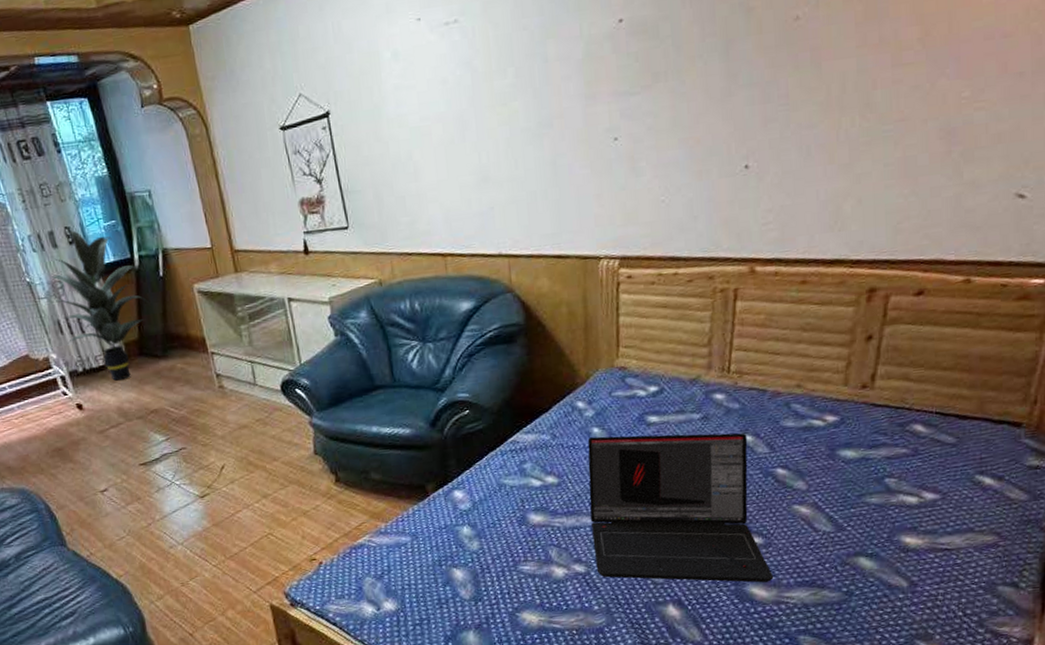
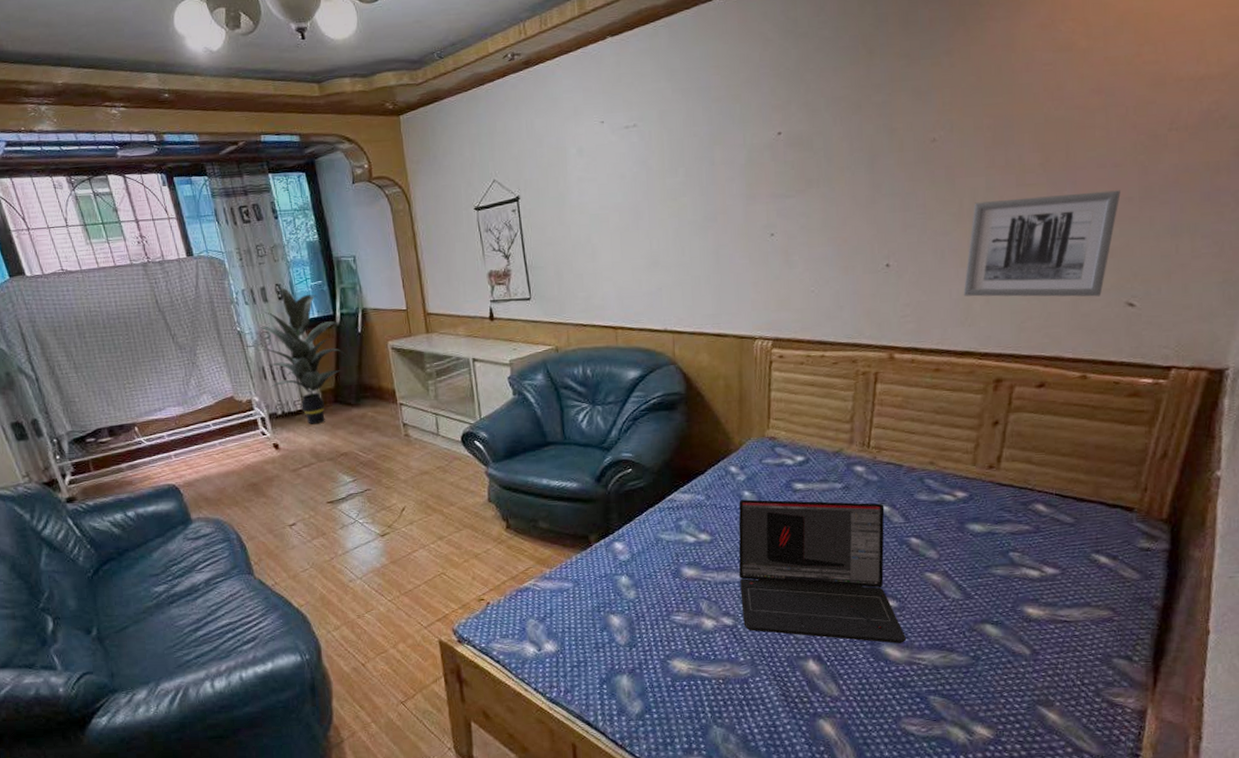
wall art: none [832,64,1011,197] -> present [963,190,1121,297]

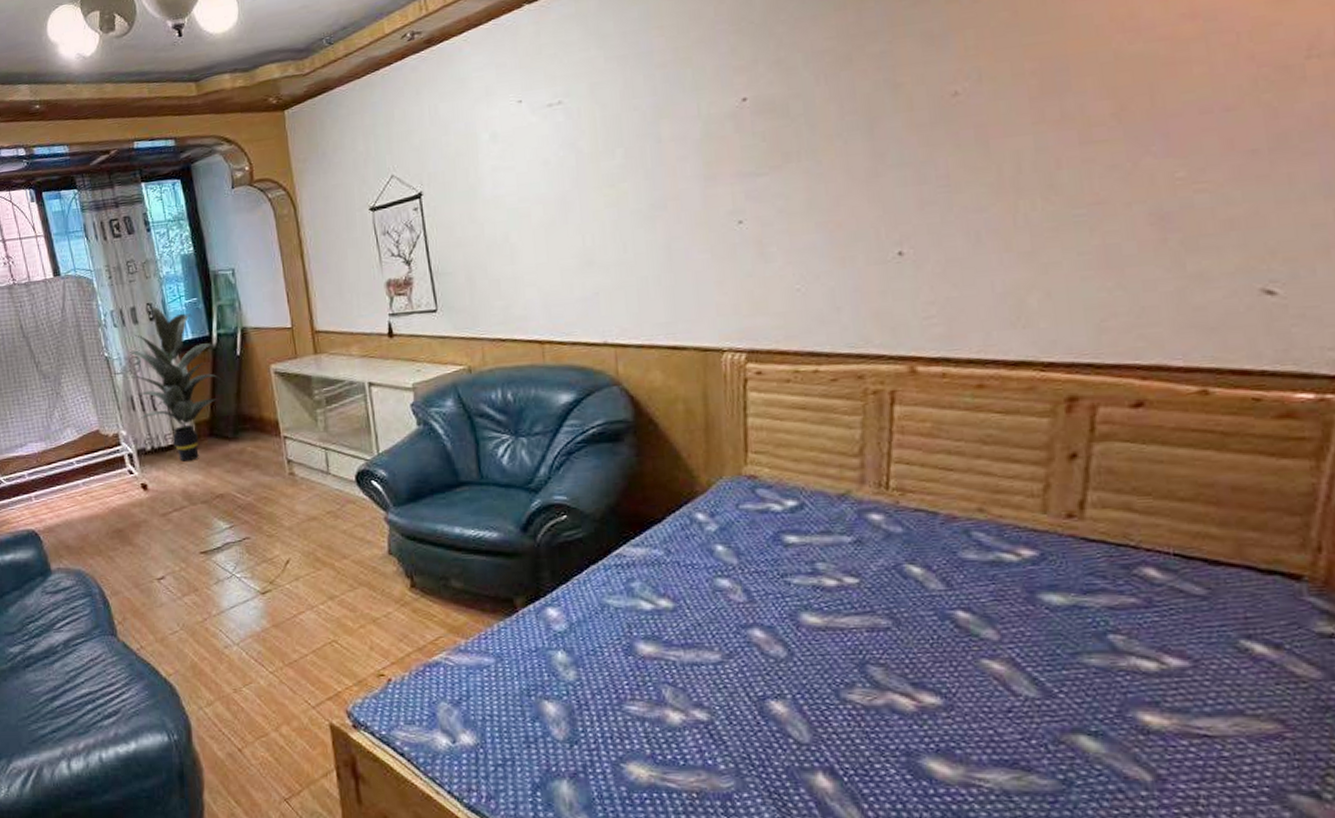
laptop: present [738,499,906,644] -> none [709,556,958,756]
wall art: present [963,190,1121,297] -> none [1011,141,1239,289]

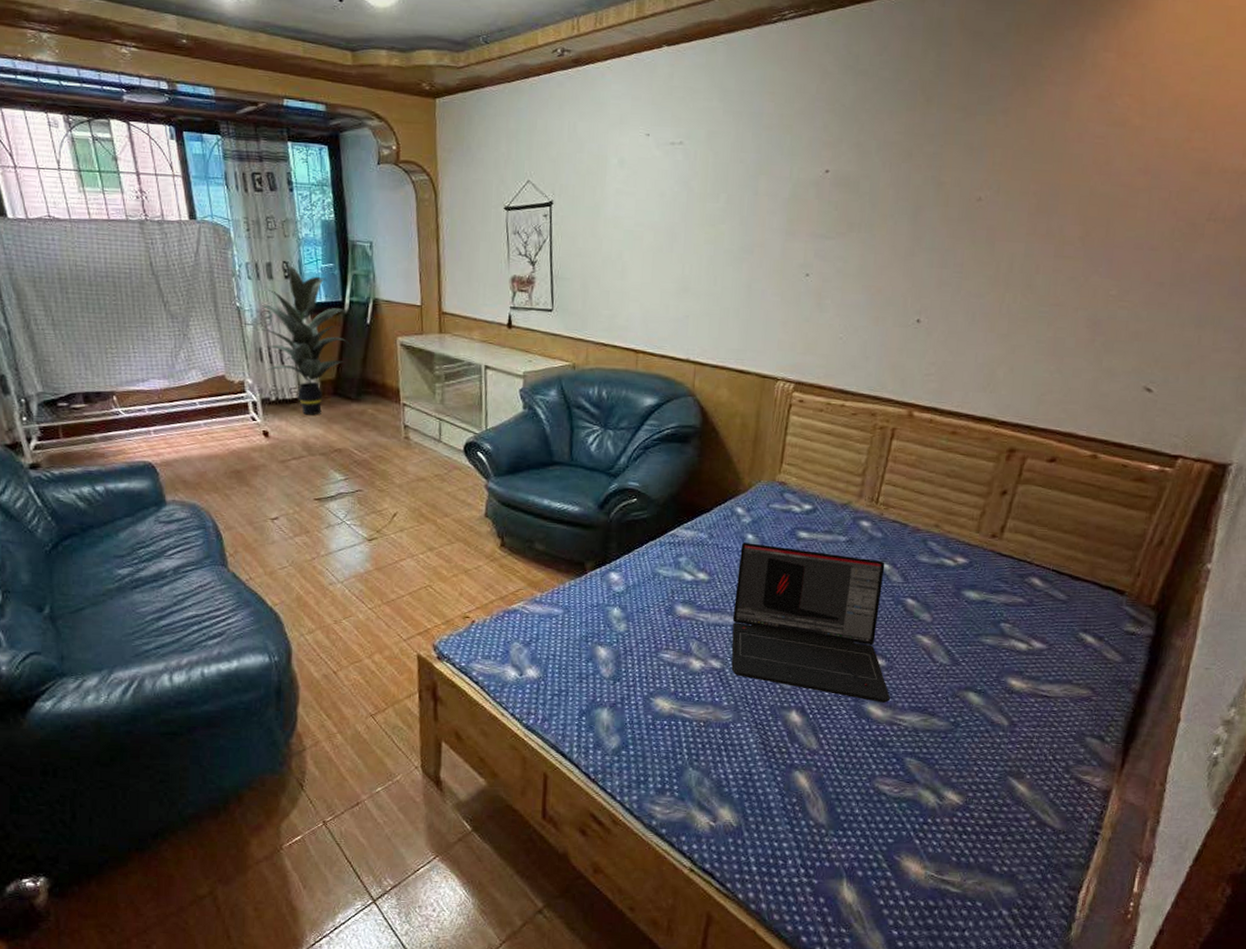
laptop: none [709,556,958,756] -> present [731,542,890,703]

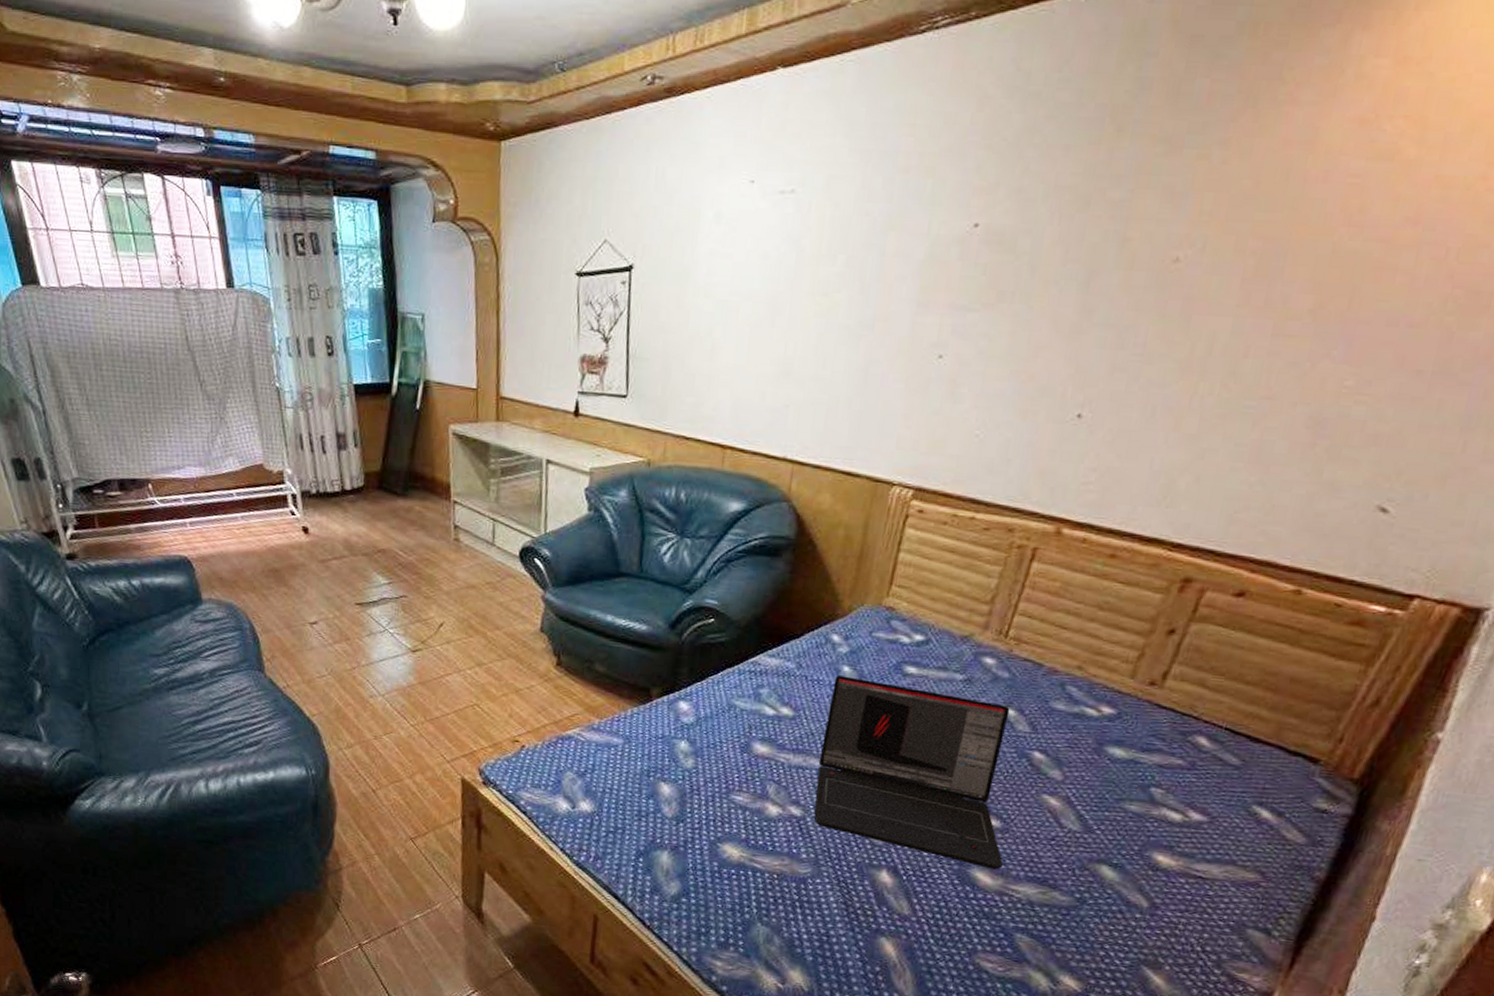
indoor plant: present [259,266,353,415] -> none [299,342,401,511]

